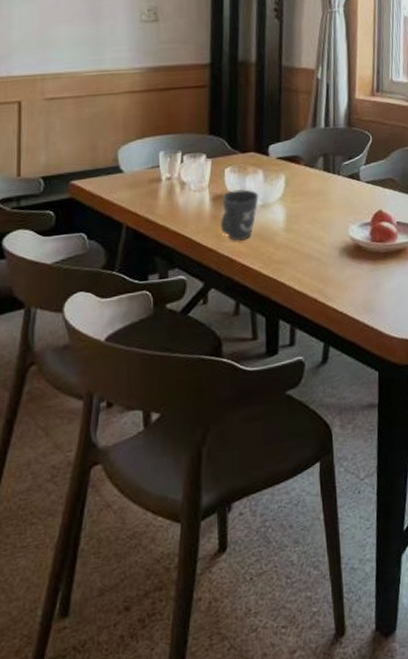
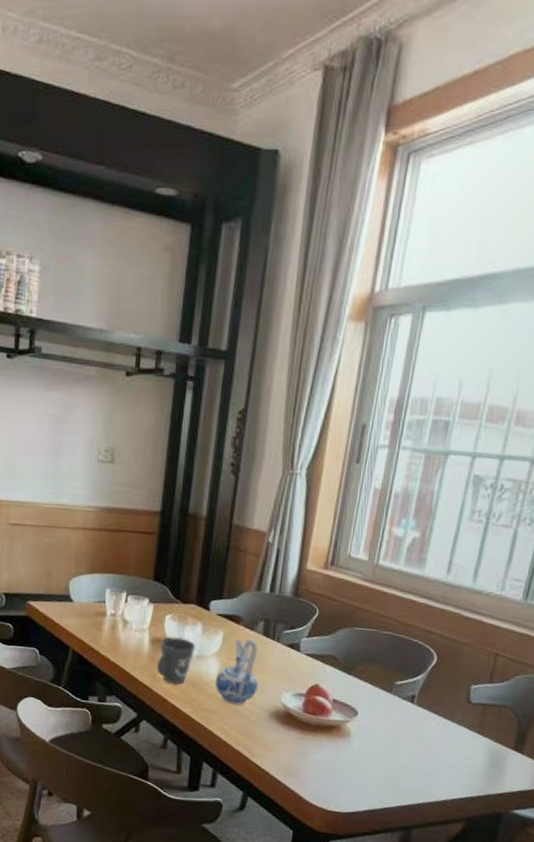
ceramic pitcher: none [282,177,326,250] -> present [214,638,259,705]

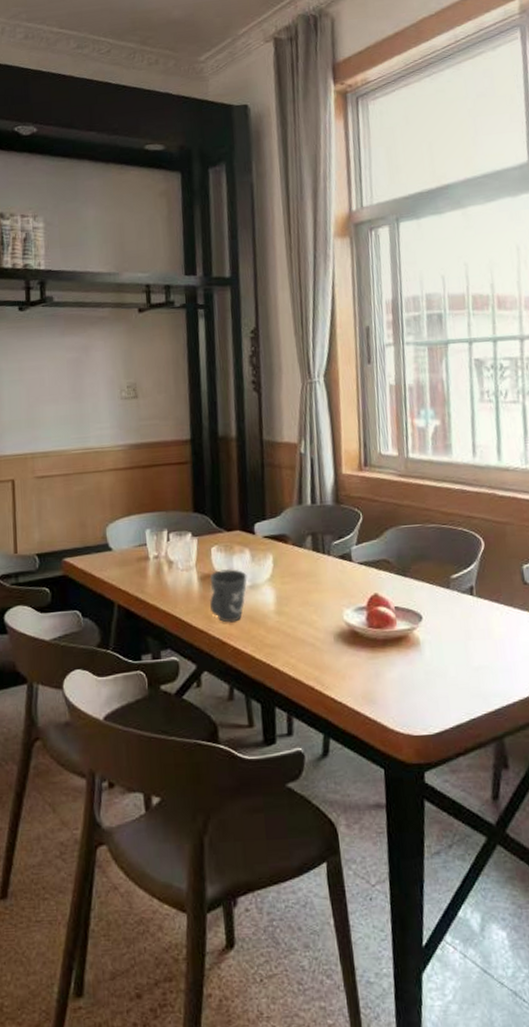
ceramic pitcher: present [214,638,259,705] -> none [272,557,318,634]

